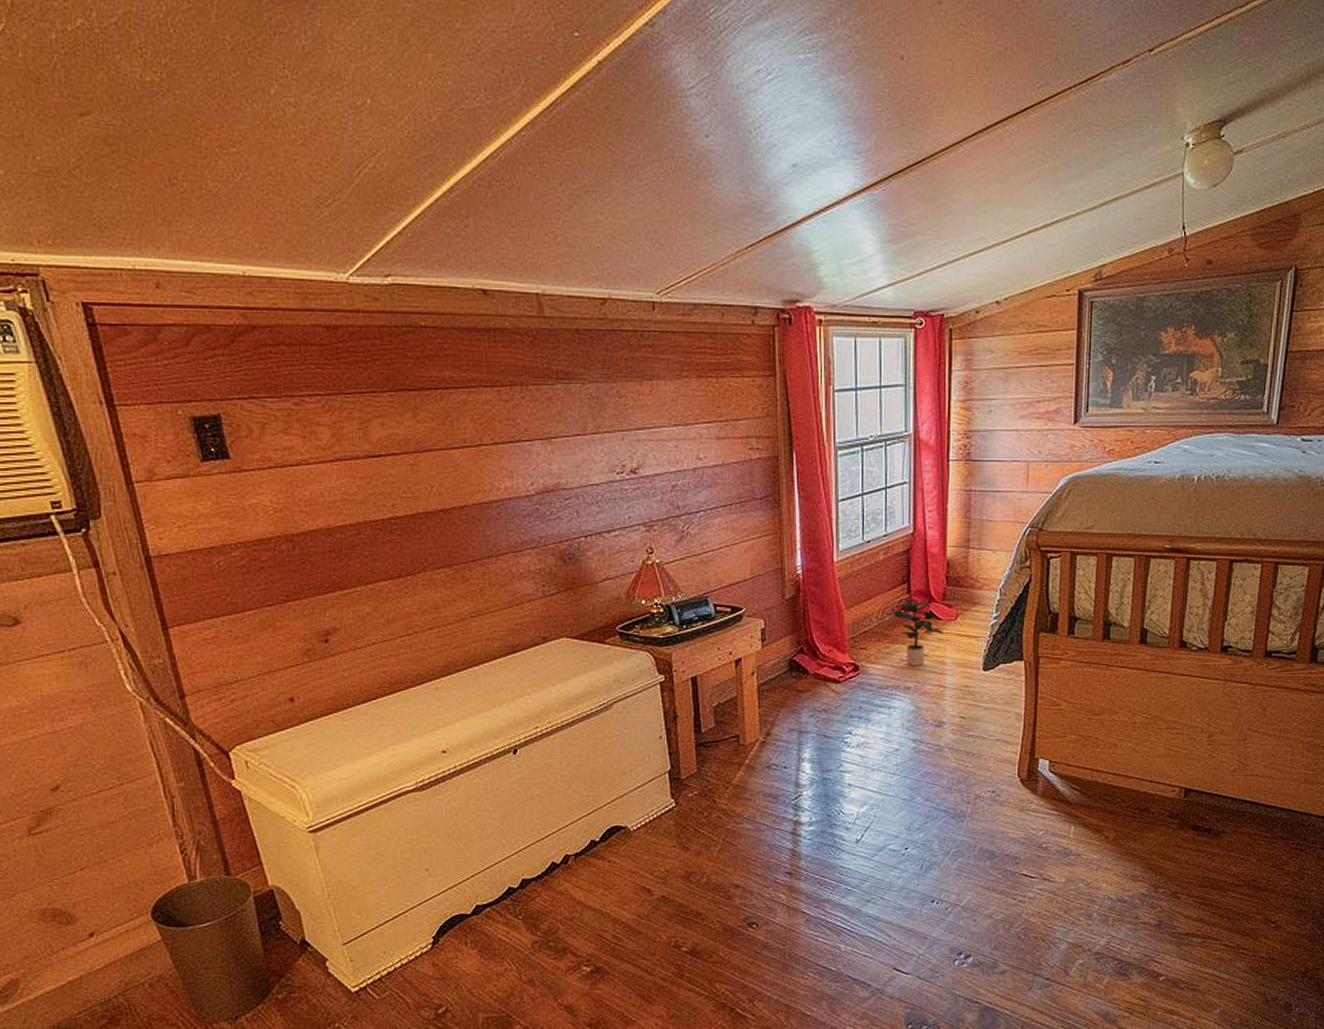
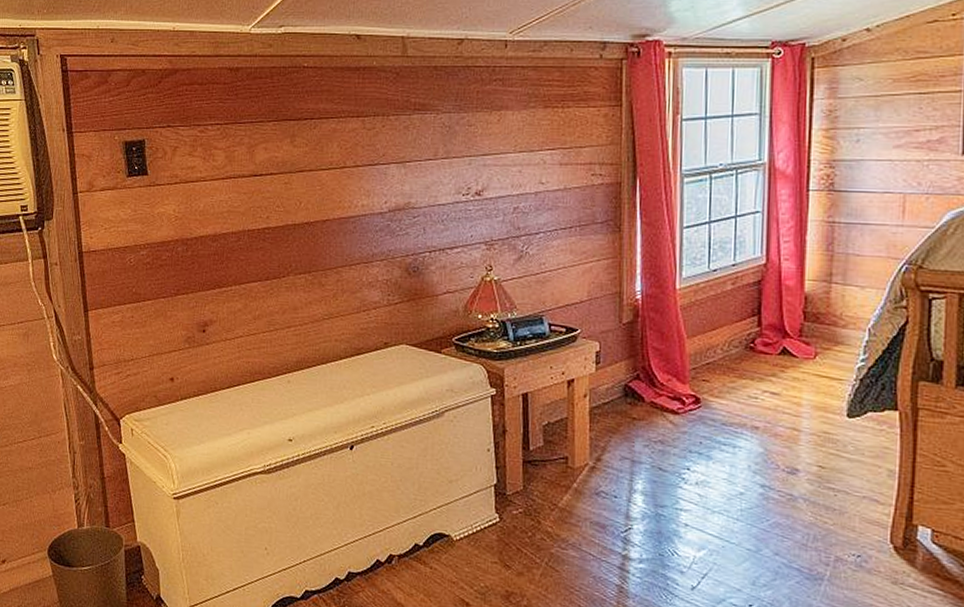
potted plant: present [893,601,945,666] -> none [741,335,801,406]

